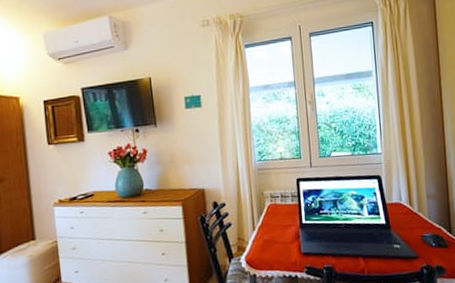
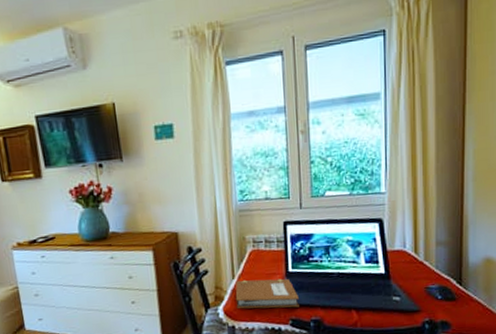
notebook: none [256,229,313,258] -> present [235,278,299,309]

